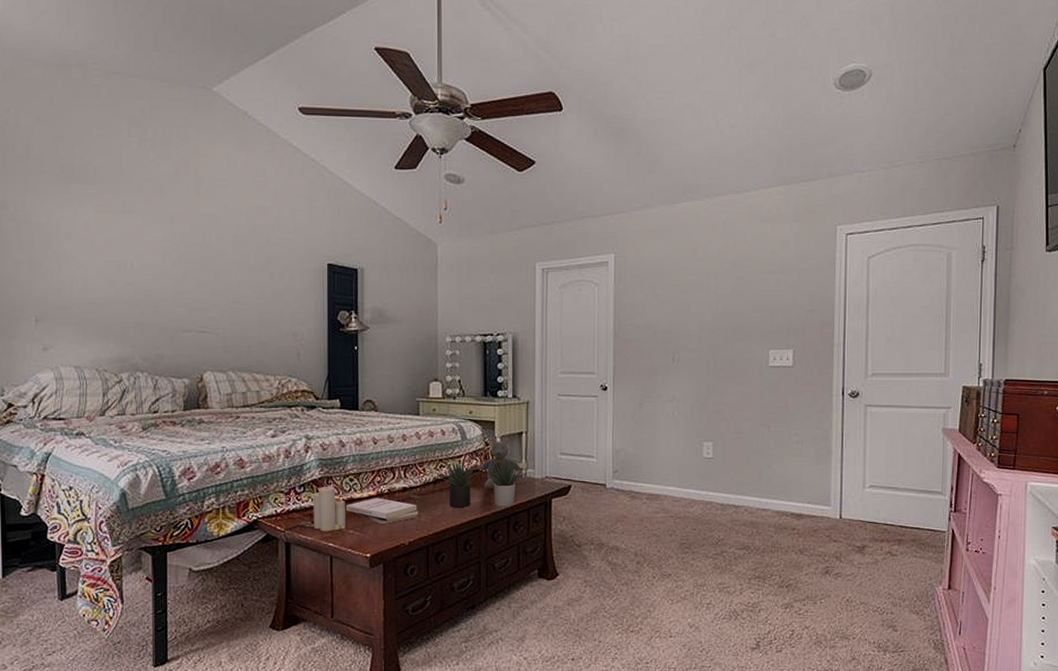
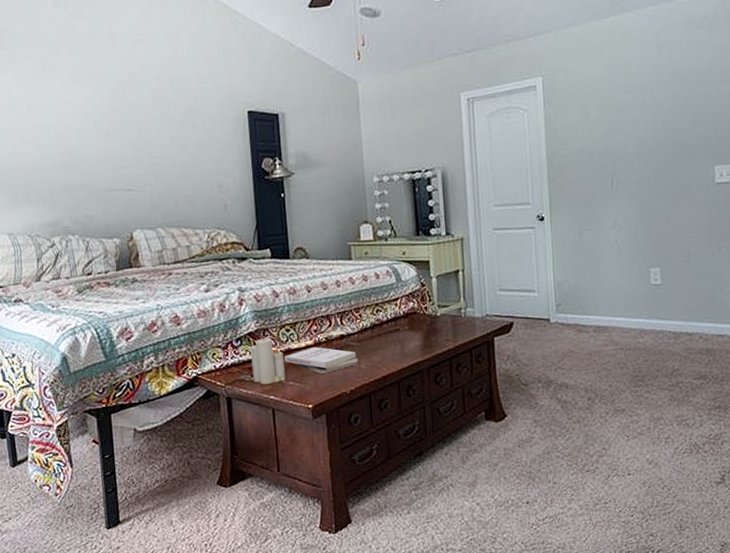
succulent plant: present [439,456,527,508] -> none [376,296,466,353]
stuffed animal: present [480,437,521,490] -> none [417,276,460,332]

